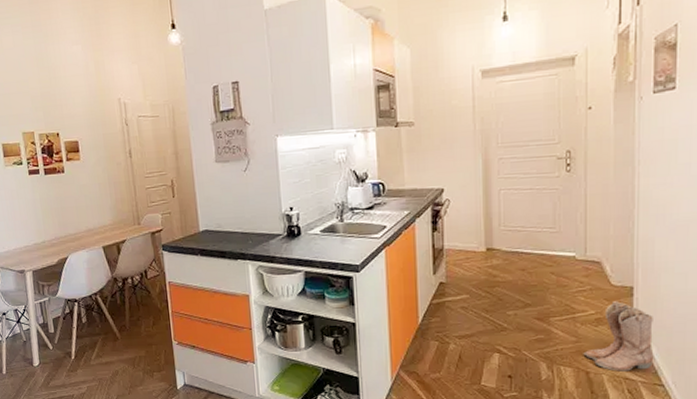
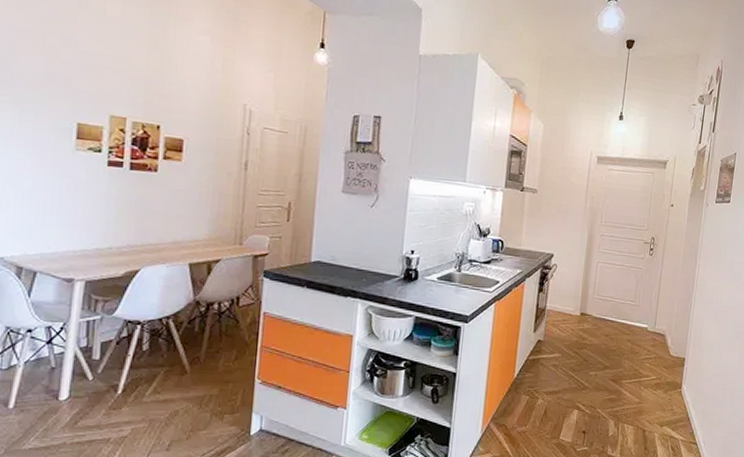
boots: present [583,301,654,371] -> none [643,369,696,431]

